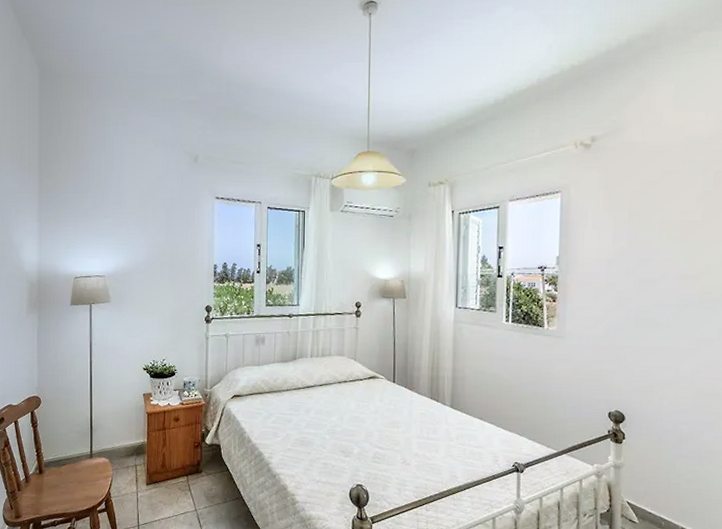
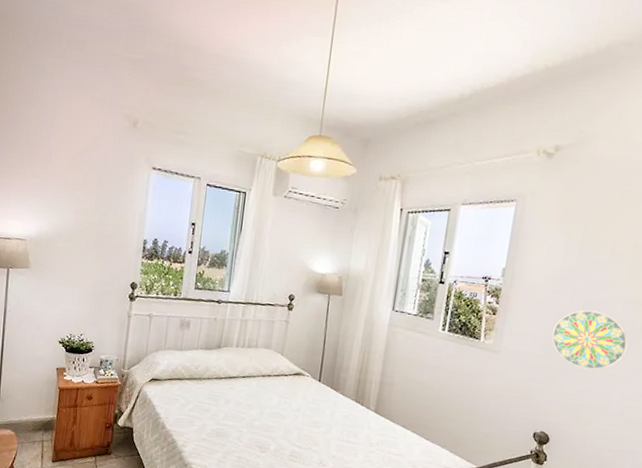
decorative plate: none [613,288,689,346] -> present [552,310,628,370]

